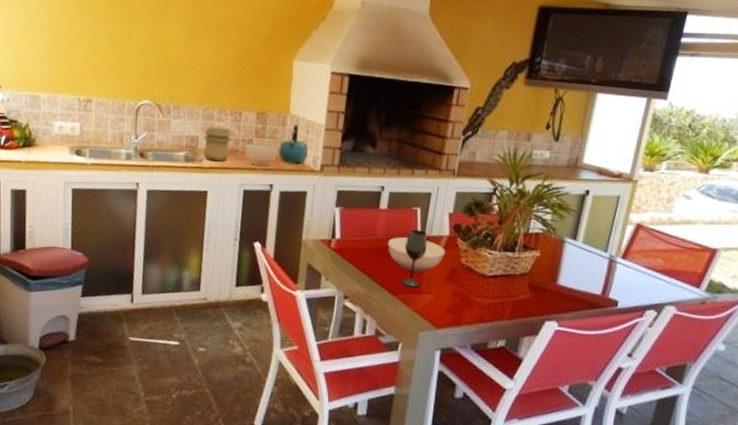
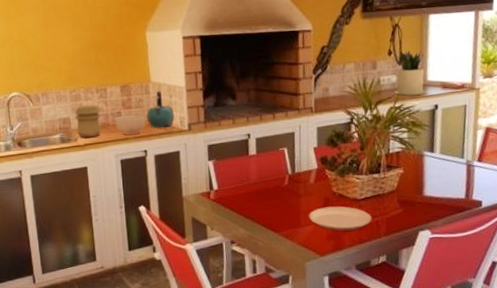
bowl: present [388,237,446,273] -> none [262,177,317,208]
wine glass: present [400,229,428,288] -> none [279,168,300,223]
plate: none [431,277,498,308] -> present [309,206,372,232]
planter: none [545,127,584,178] -> present [394,51,426,97]

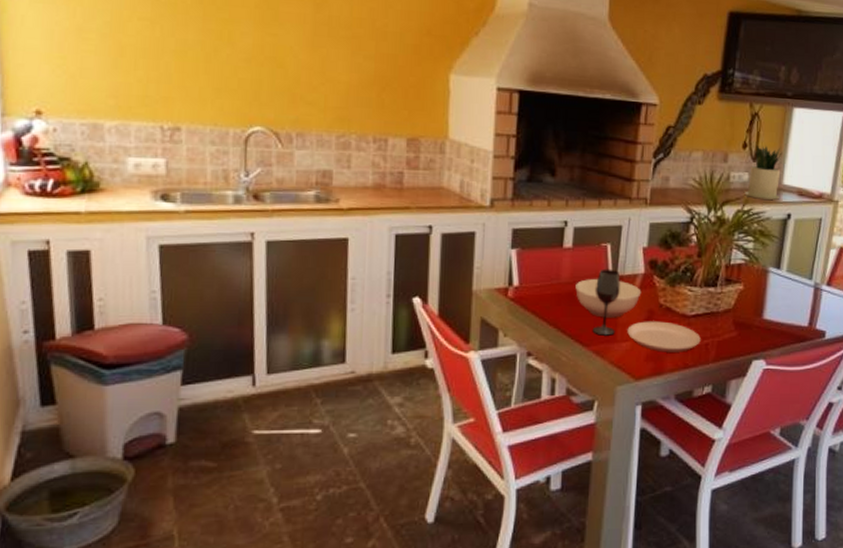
jar: present [74,105,101,138] -> none [339,157,376,201]
bowl: present [114,114,147,136] -> none [393,177,438,205]
kettle: present [146,90,174,128] -> none [437,151,474,199]
bowl: none [262,177,317,208] -> present [575,279,642,318]
wine glass: none [279,168,300,223] -> present [592,268,621,336]

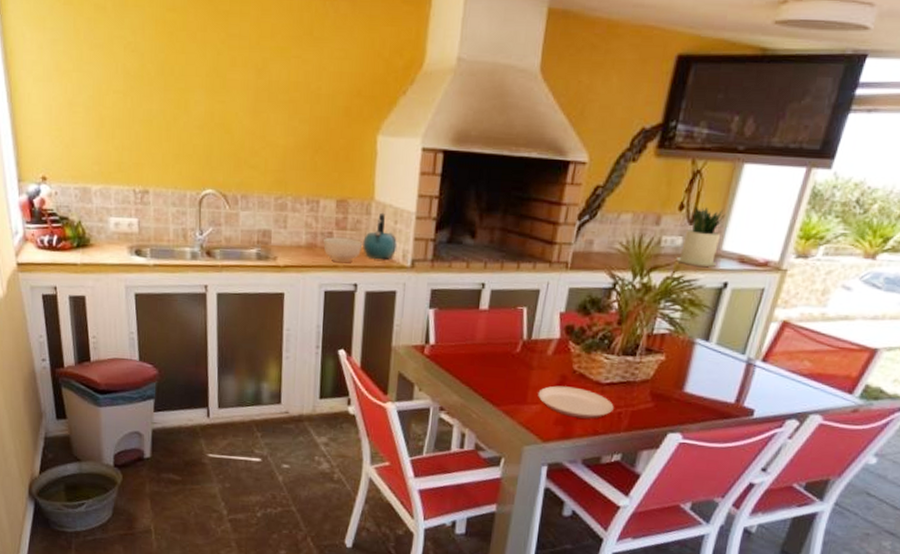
bowl: none [393,177,438,205] -> present [323,237,363,264]
kettle: none [437,151,474,199] -> present [363,212,396,259]
bowl: present [575,279,642,318] -> none [489,341,555,381]
wine glass: present [592,268,621,336] -> none [503,332,535,398]

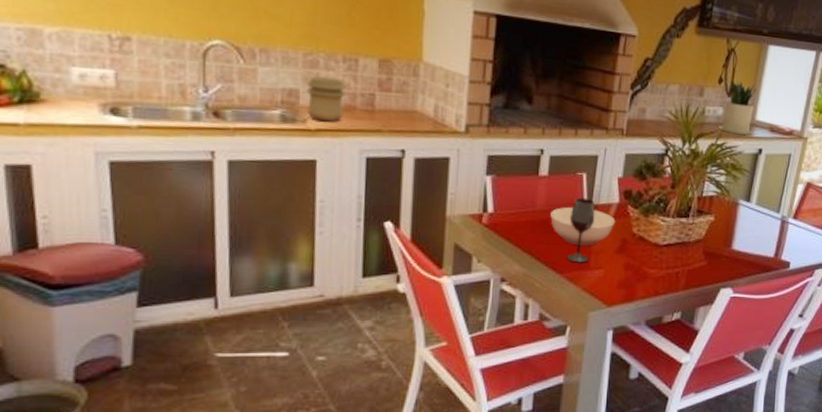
jar: none [277,218,309,259] -> present [307,76,346,122]
bowl: present [323,237,363,264] -> none [364,98,411,128]
kettle: present [363,212,396,259] -> none [410,75,448,124]
bowl: none [489,341,555,381] -> present [550,207,616,246]
wine glass: none [503,332,535,398] -> present [566,197,595,263]
plate: present [538,385,614,419] -> none [600,249,672,280]

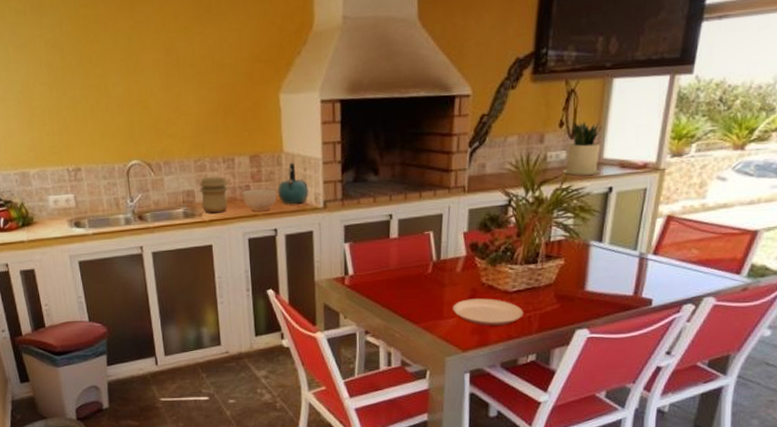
bowl: none [364,98,411,128] -> present [242,188,278,212]
kettle: none [410,75,448,124] -> present [278,162,308,204]
bowl: present [550,207,616,246] -> none [403,264,464,298]
wine glass: present [566,197,595,263] -> none [421,254,444,314]
plate: none [600,249,672,280] -> present [453,298,523,326]

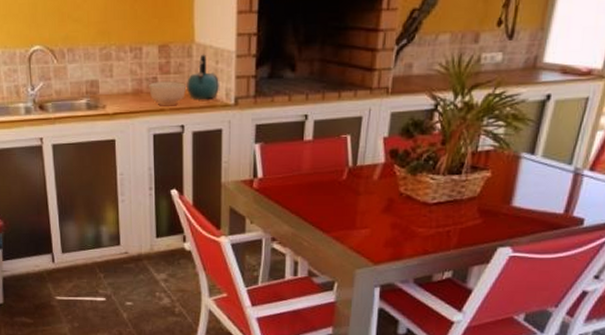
jar: present [199,176,228,214] -> none [104,67,134,106]
plate: present [453,298,523,326] -> none [366,209,442,239]
planter: present [562,122,602,177] -> none [497,21,545,82]

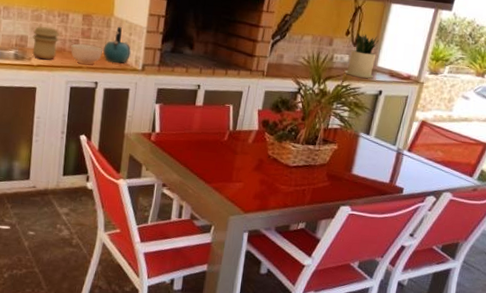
jar: none [104,67,134,106] -> present [32,26,59,60]
planter: none [497,21,545,82] -> present [344,33,379,79]

